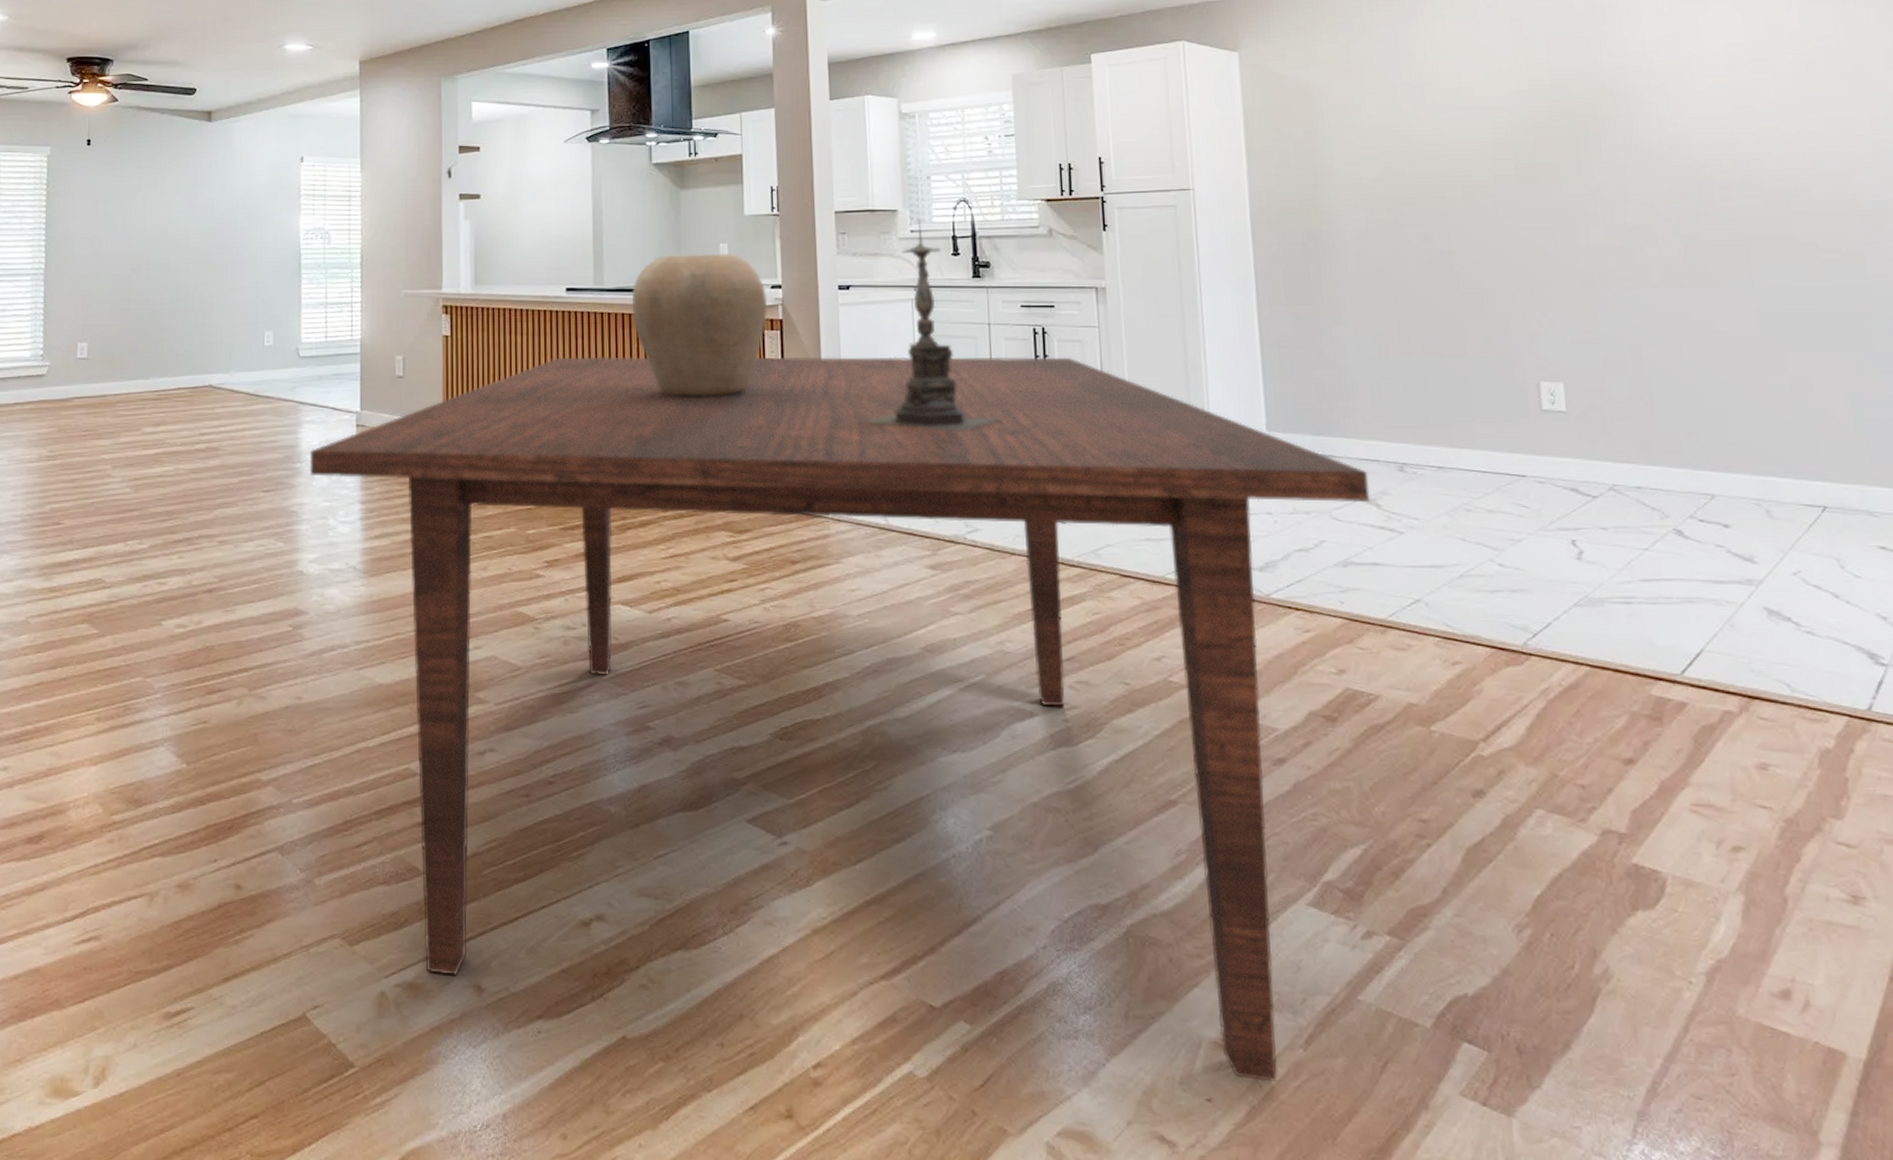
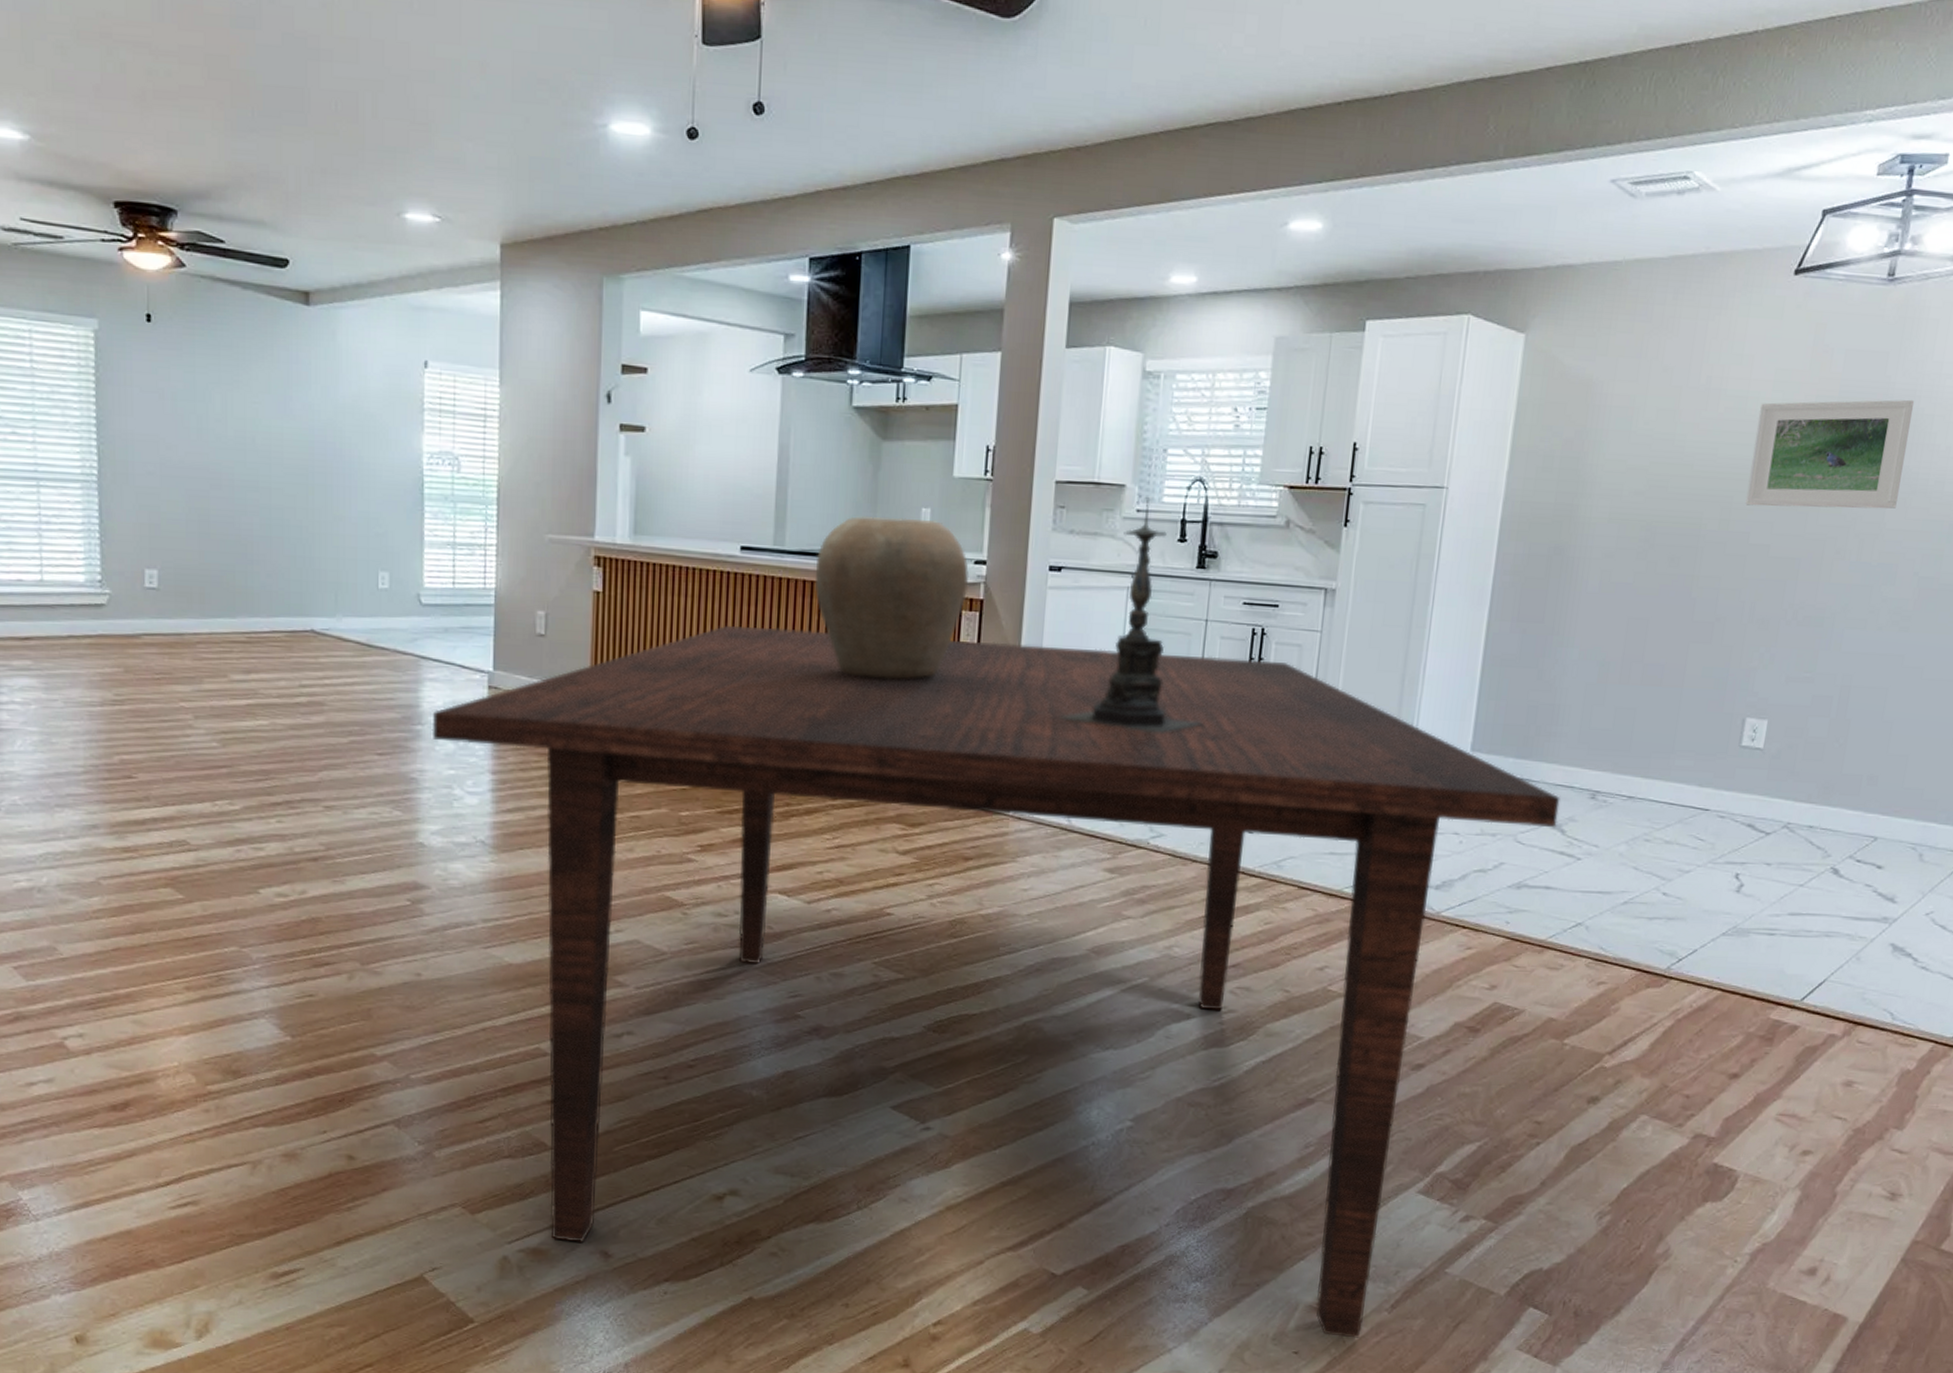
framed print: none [1475,76,1637,183] -> present [1745,399,1915,510]

